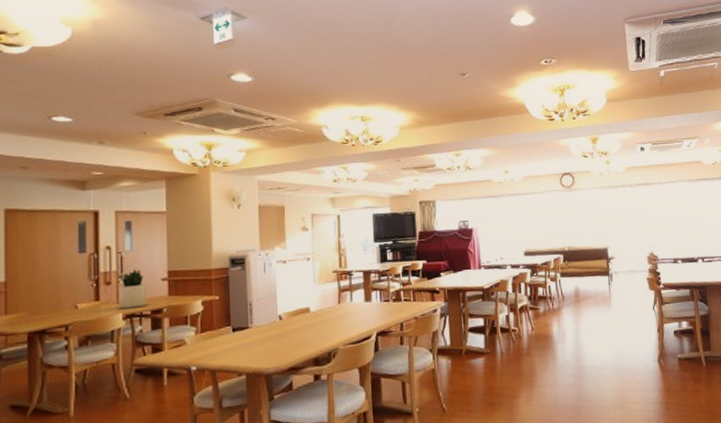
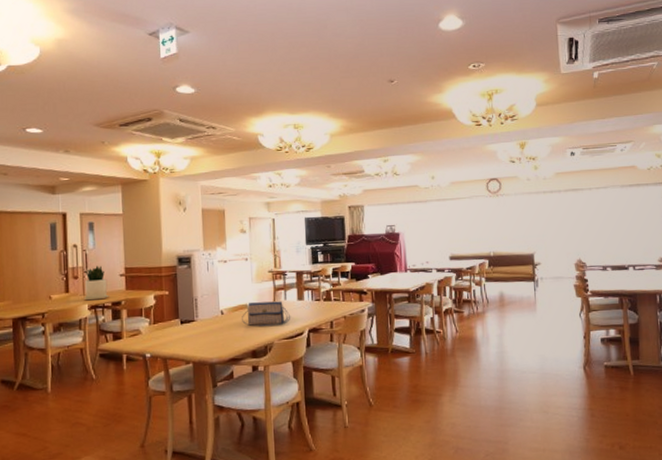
handbag: none [303,303,358,332] -> present [242,301,291,327]

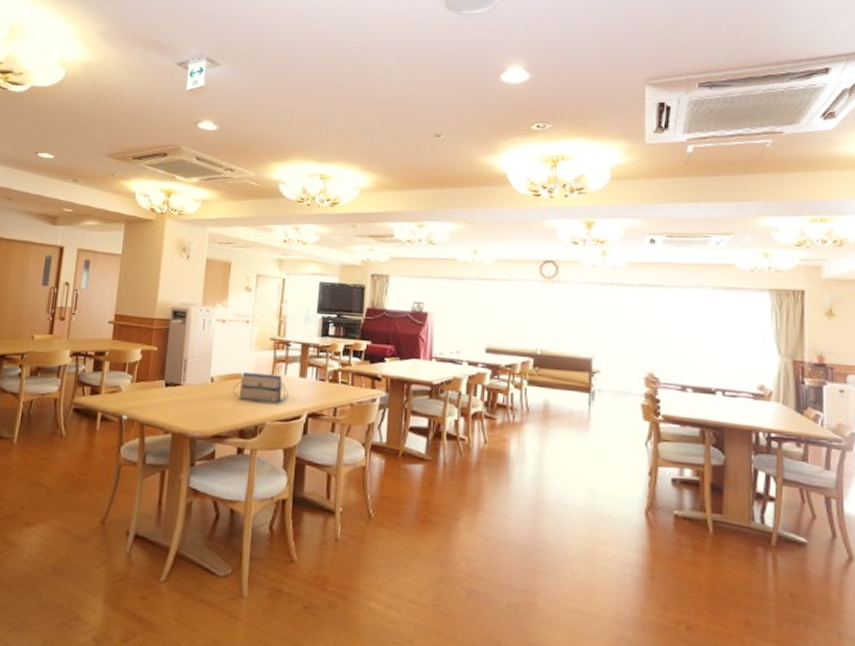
planter: present [83,265,109,301] -> none [66,308,95,347]

